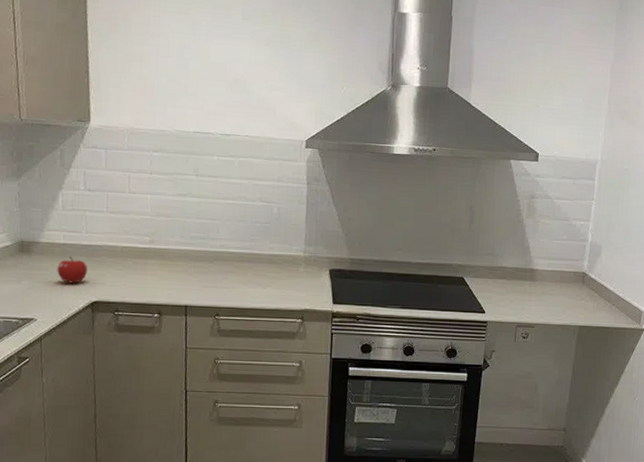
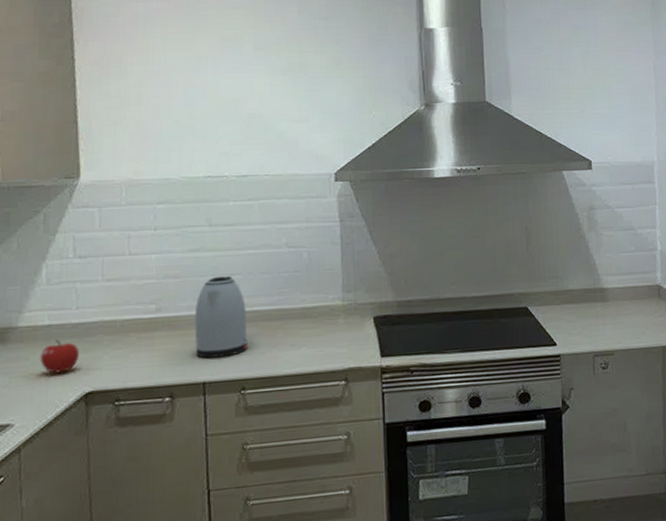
kettle: none [180,220,224,287] -> present [194,276,247,359]

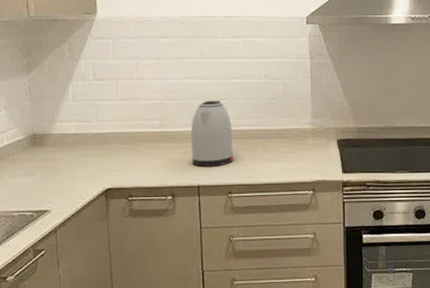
fruit: present [40,339,79,374] -> none [70,145,99,173]

